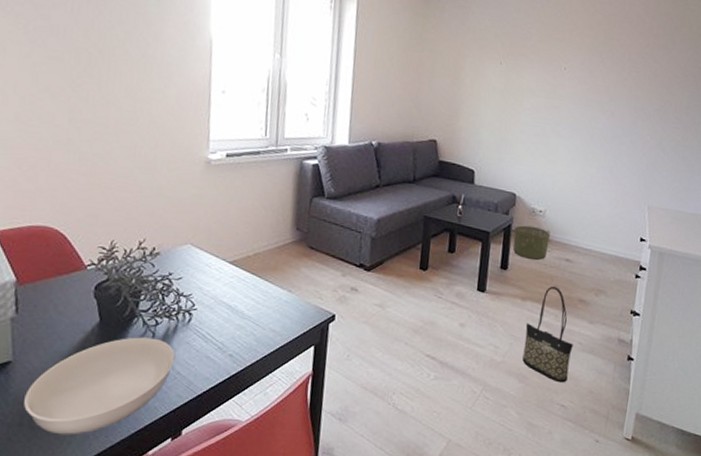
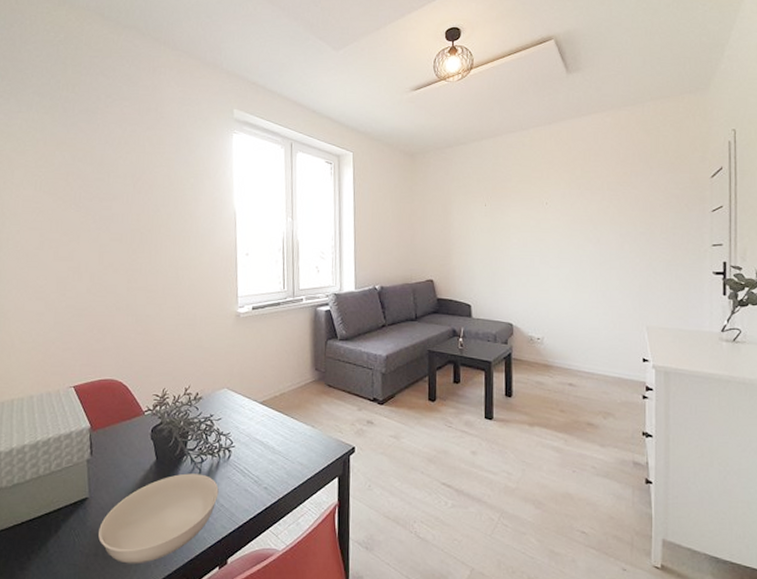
basket: present [513,225,550,260] -> none [514,353,550,386]
tote bag: present [522,286,573,383] -> none [536,410,587,509]

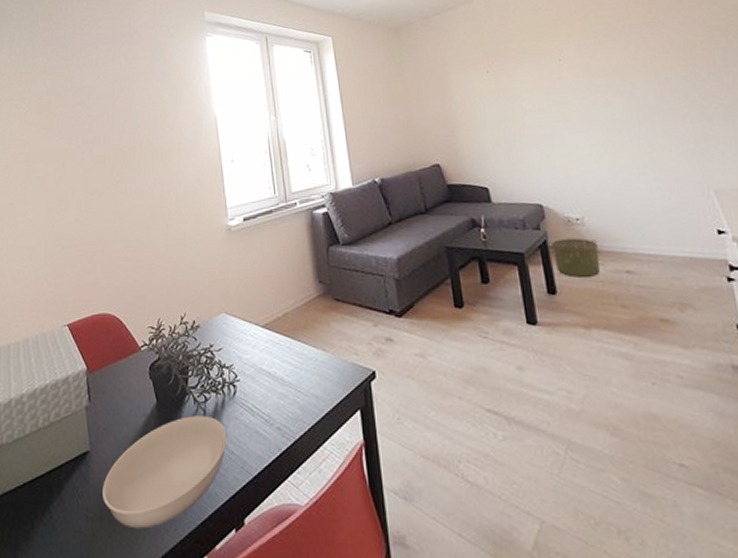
basket: none [514,353,550,386] -> present [551,238,600,277]

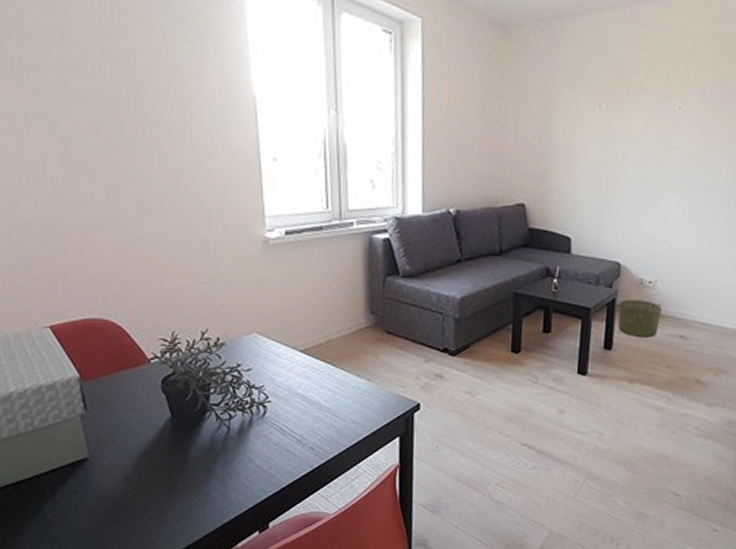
bowl: present [103,415,227,529] -> none [107,431,254,529]

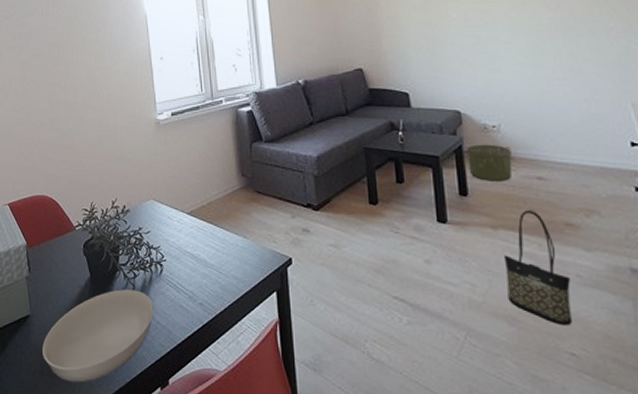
bowl: none [107,431,254,529] -> present [42,289,154,383]
tote bag: none [630,366,688,470] -> present [503,209,572,326]

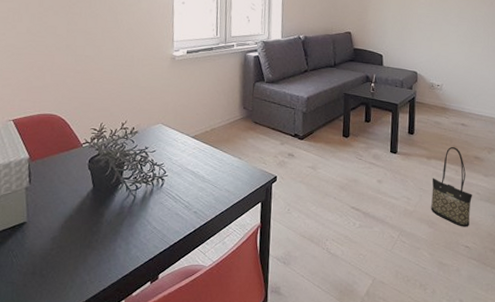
bowl: present [42,289,154,383] -> none [36,199,152,281]
basket: present [466,144,512,181] -> none [417,97,447,125]

